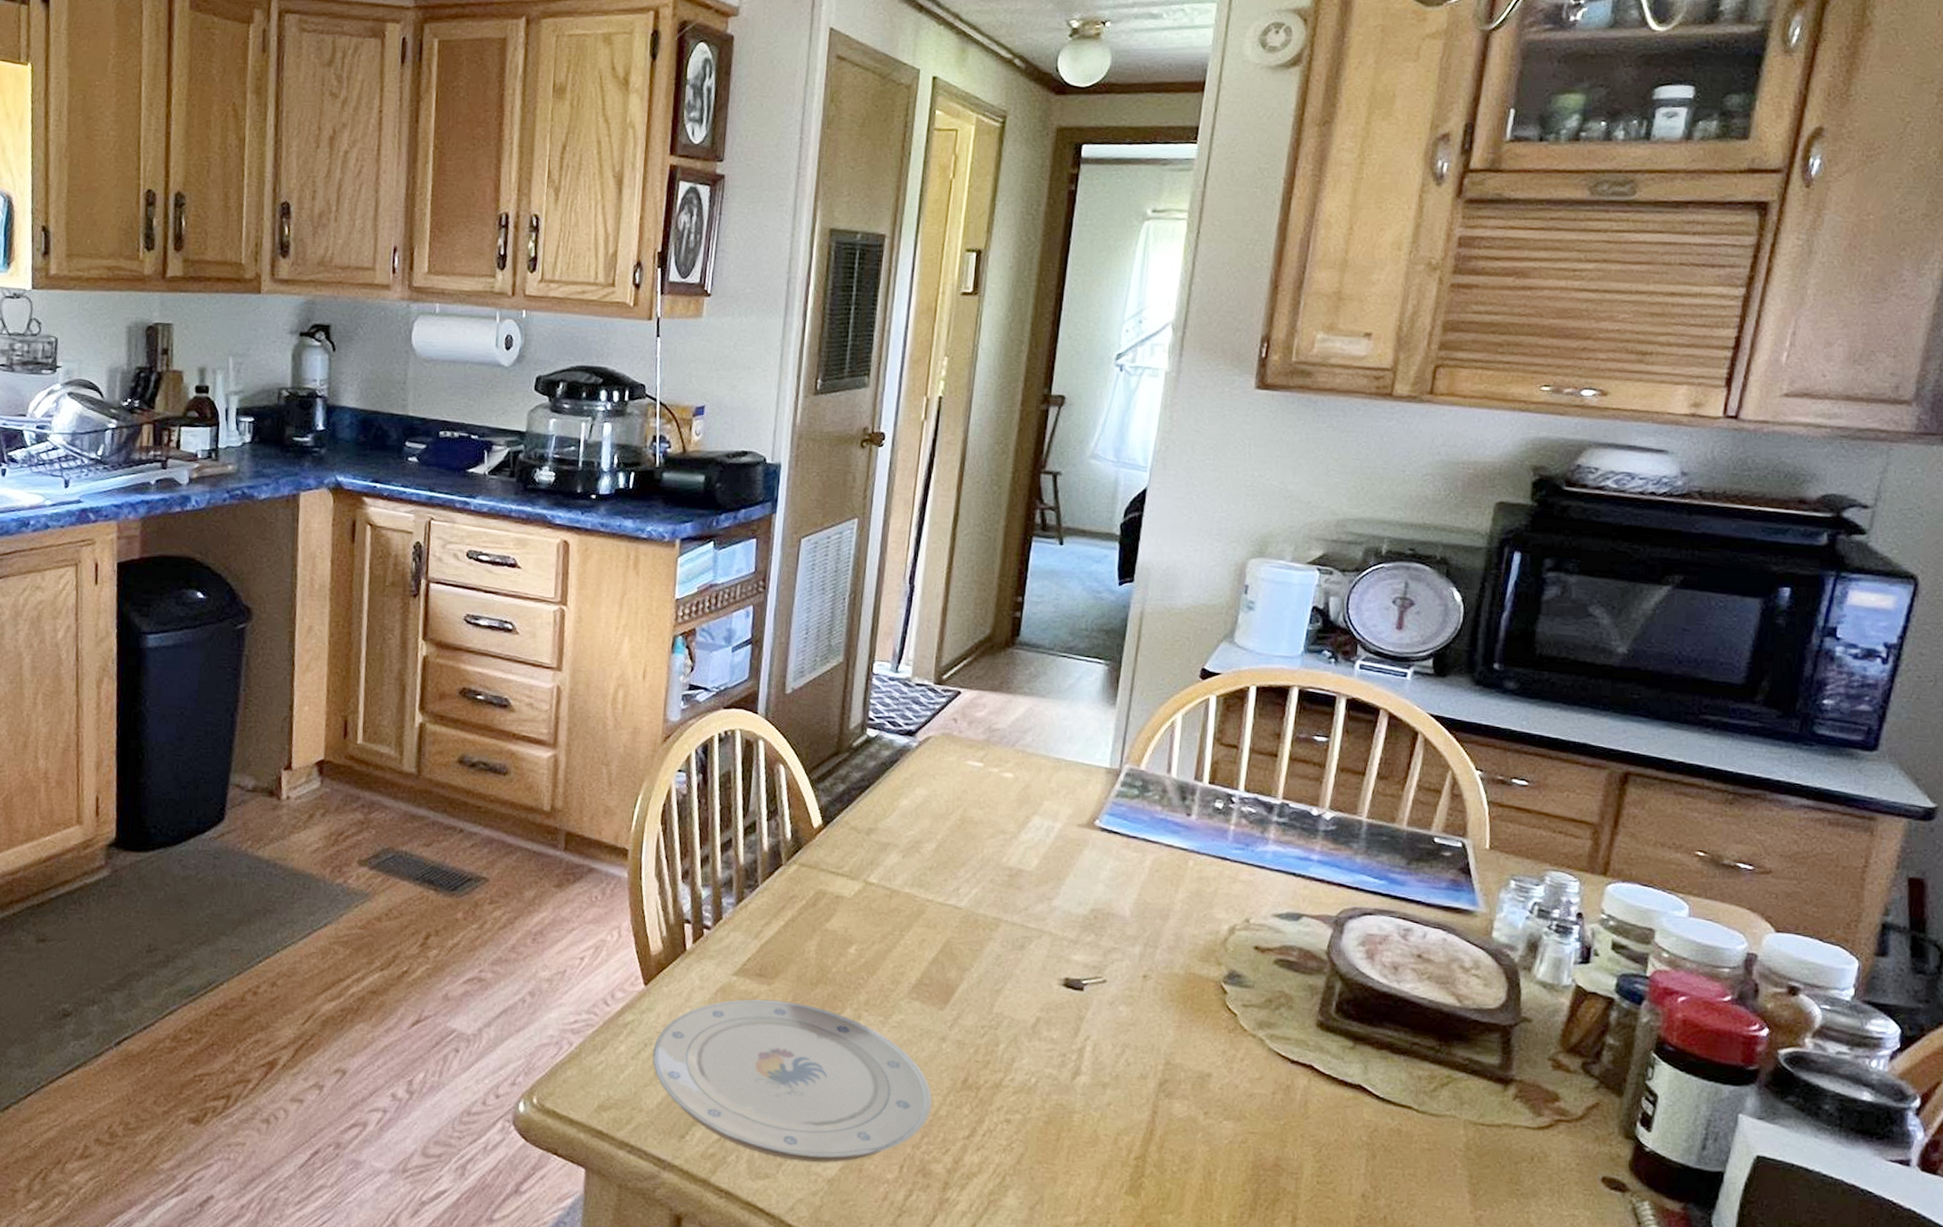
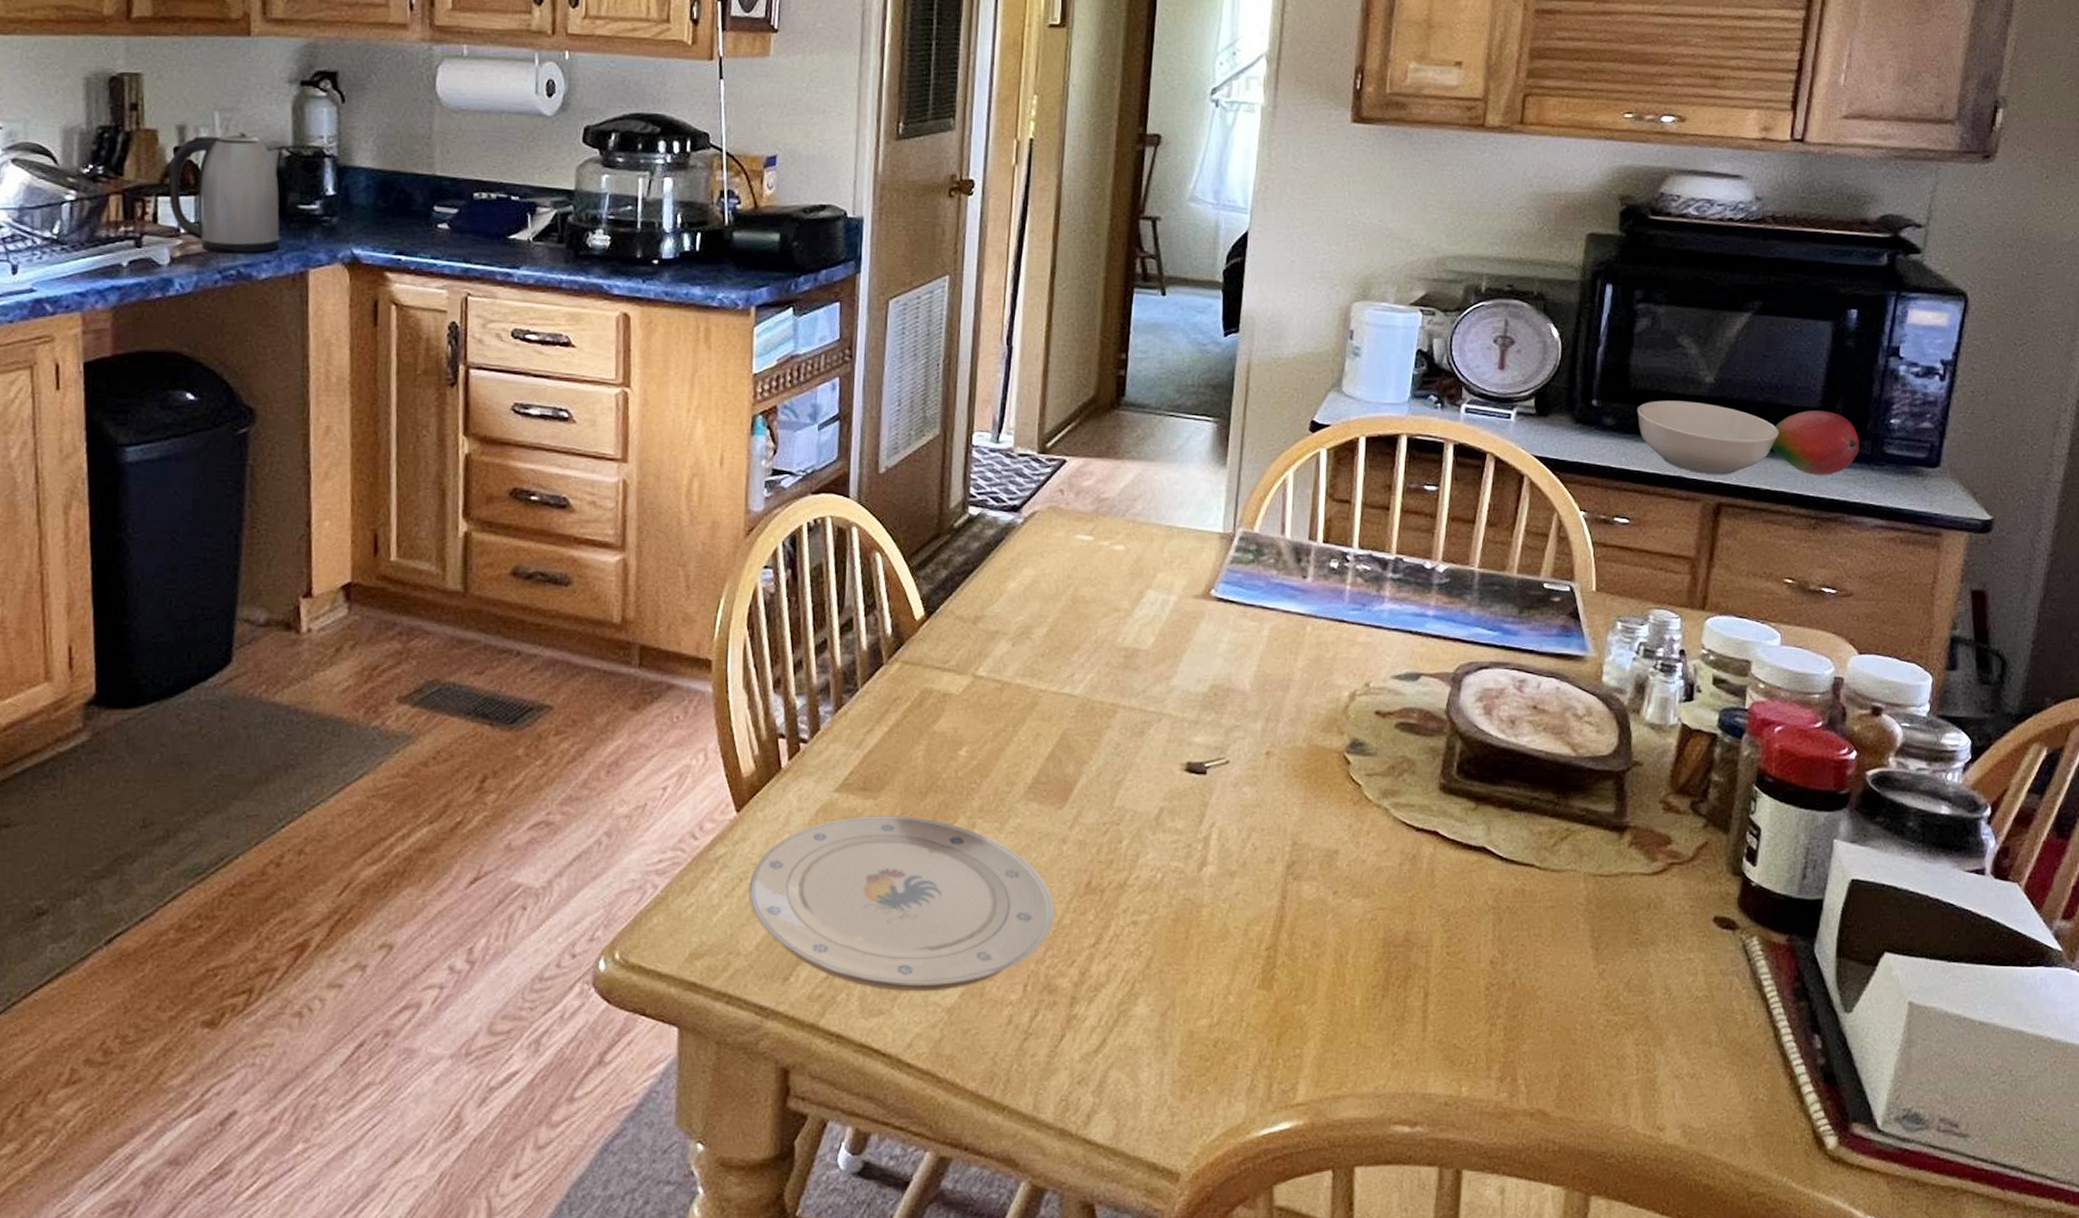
kettle: none [190,374,281,478] -> present [168,131,280,255]
bowl: none [1541,667,1697,745] -> present [1637,400,1780,476]
fruit: none [1687,686,1787,752] -> present [1772,410,1859,475]

